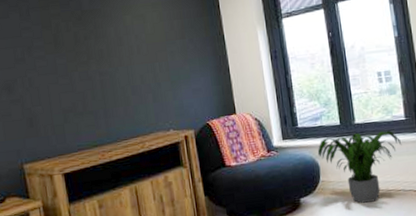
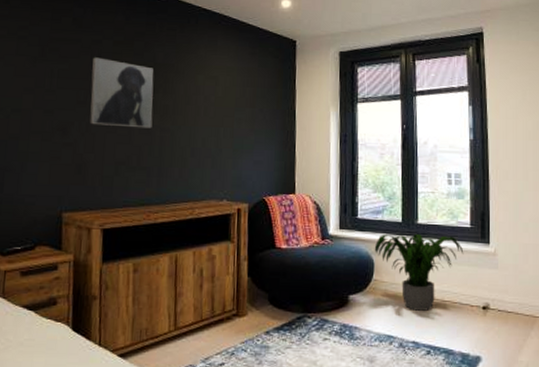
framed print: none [22,13,91,79] -> present [89,57,154,129]

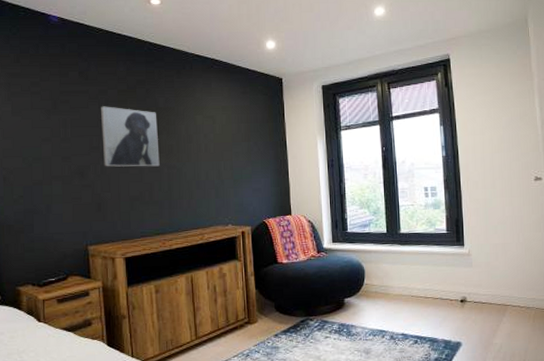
potted plant: present [374,233,464,311] -> none [364,241,442,308]

